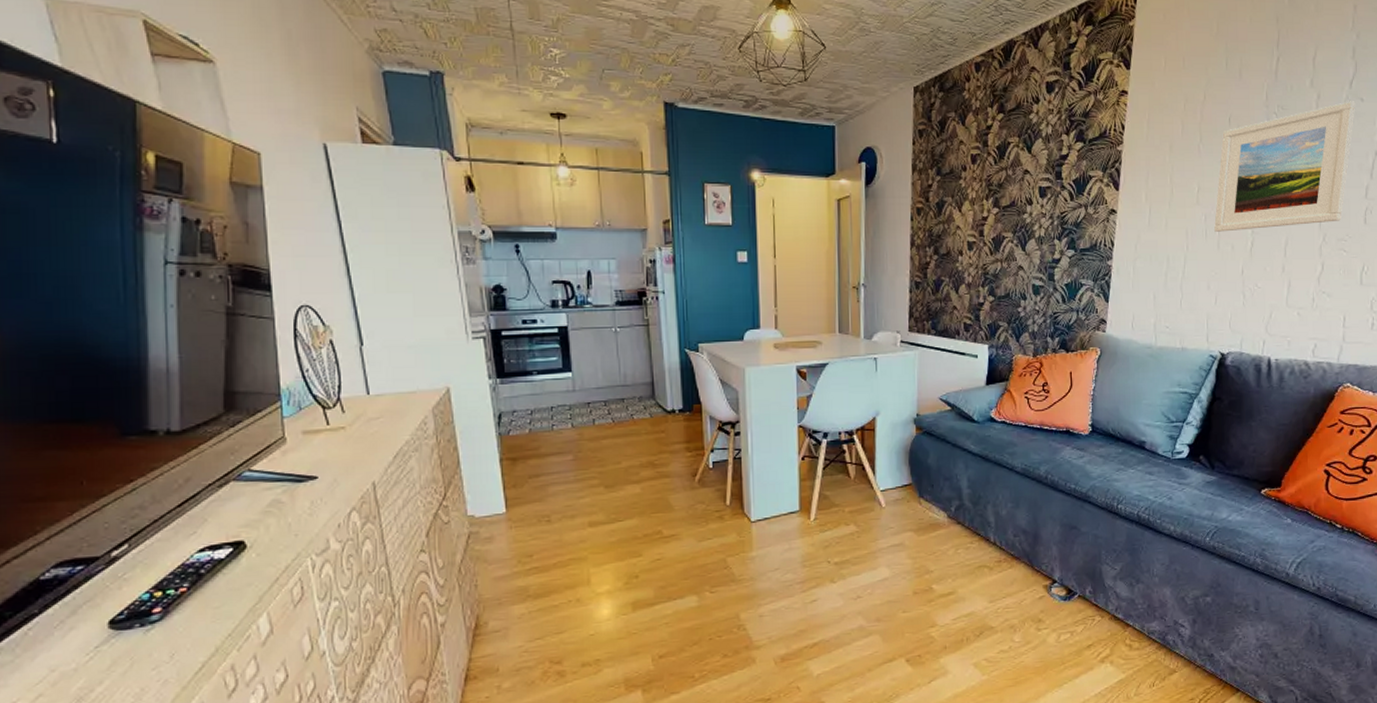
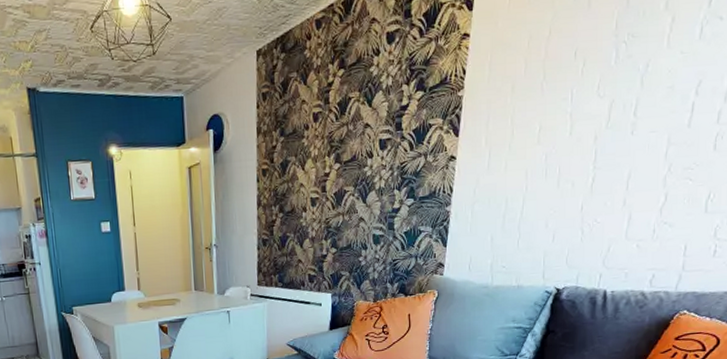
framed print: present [1214,101,1356,232] -> none [555,20,714,170]

